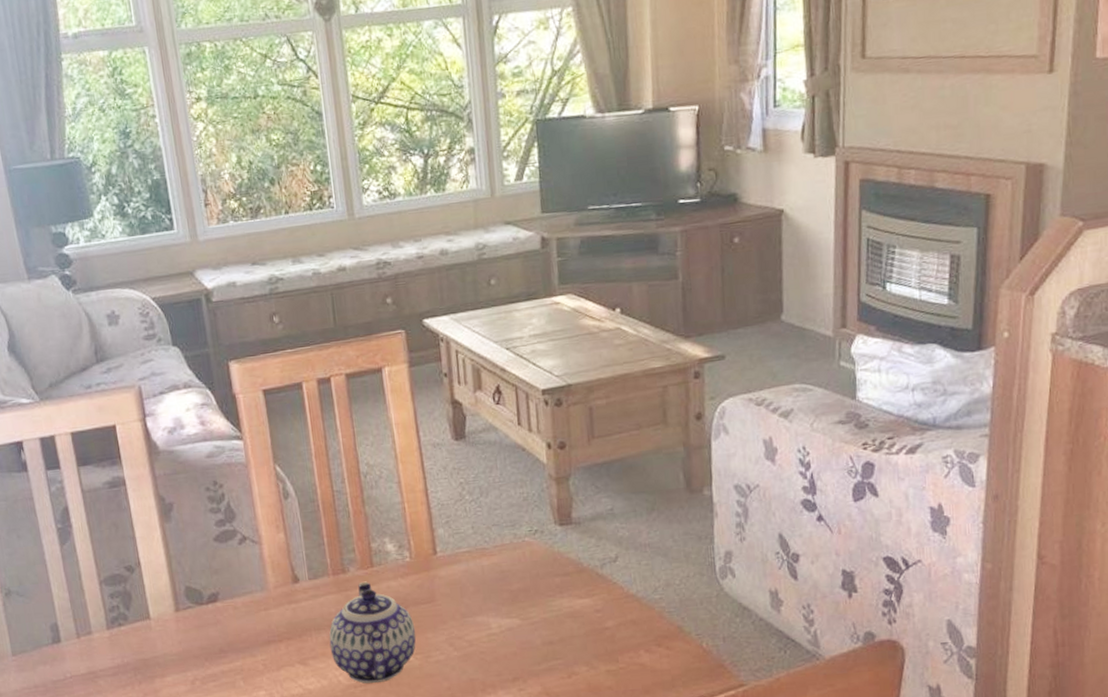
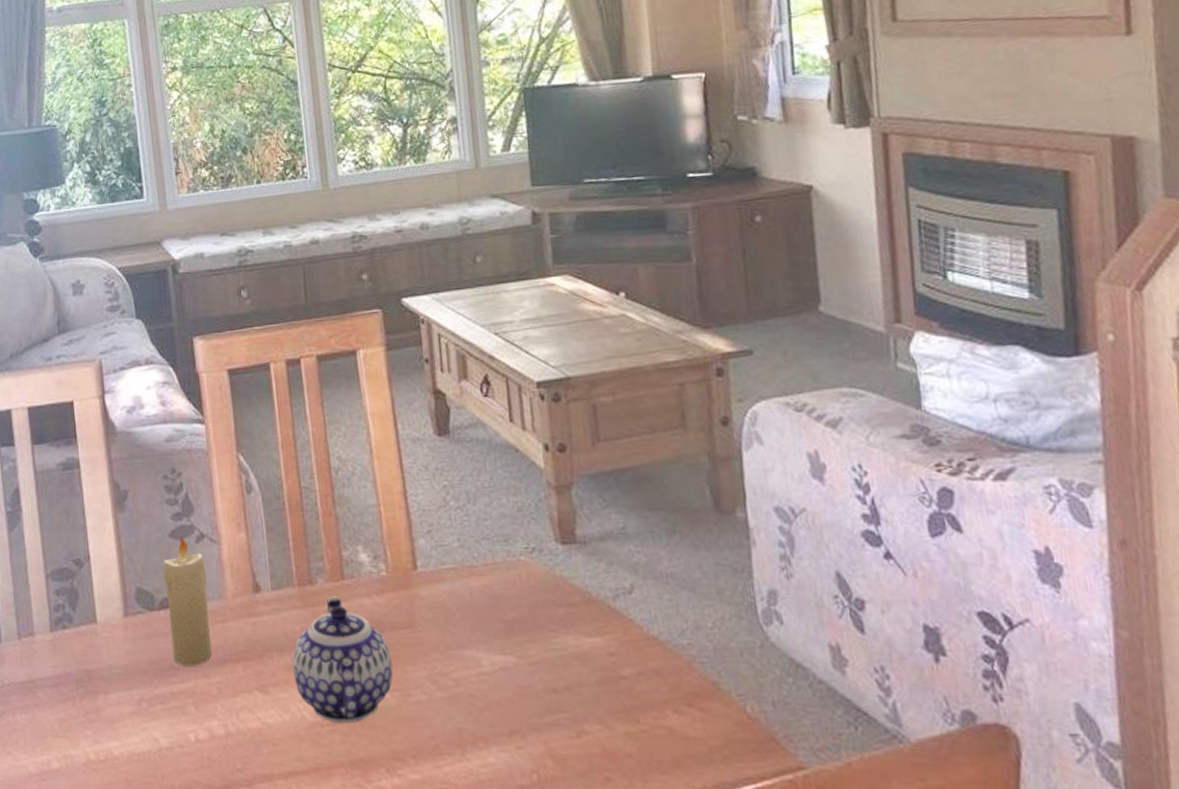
candle: none [209,540,258,649] -> present [162,536,213,666]

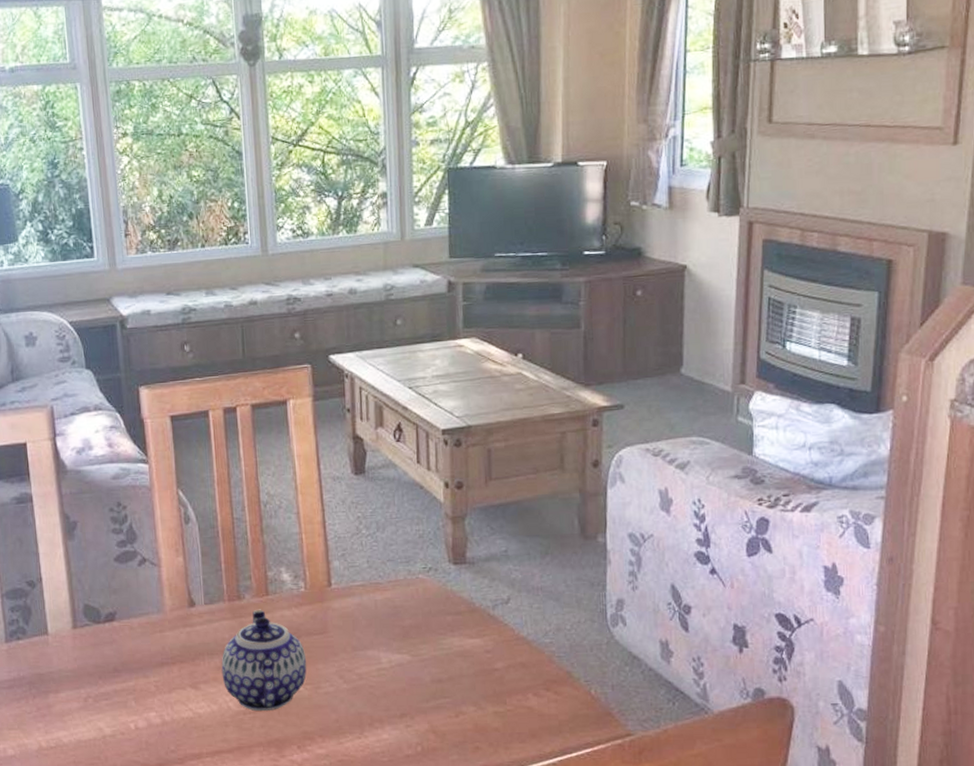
candle: present [162,536,213,666] -> none [108,560,152,668]

